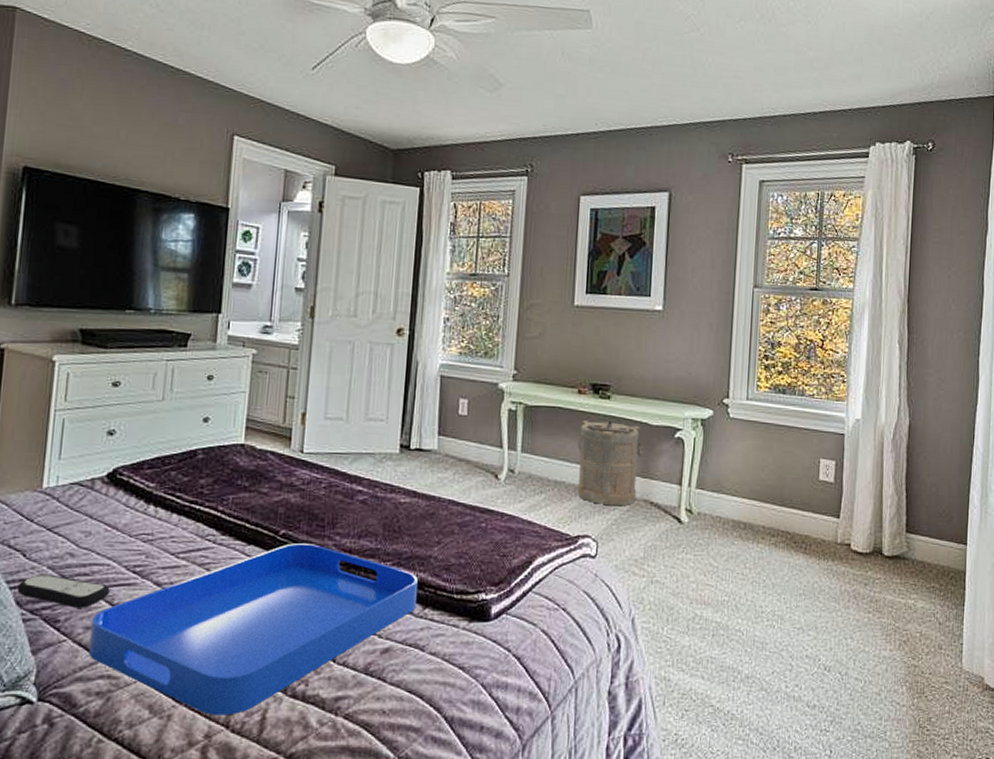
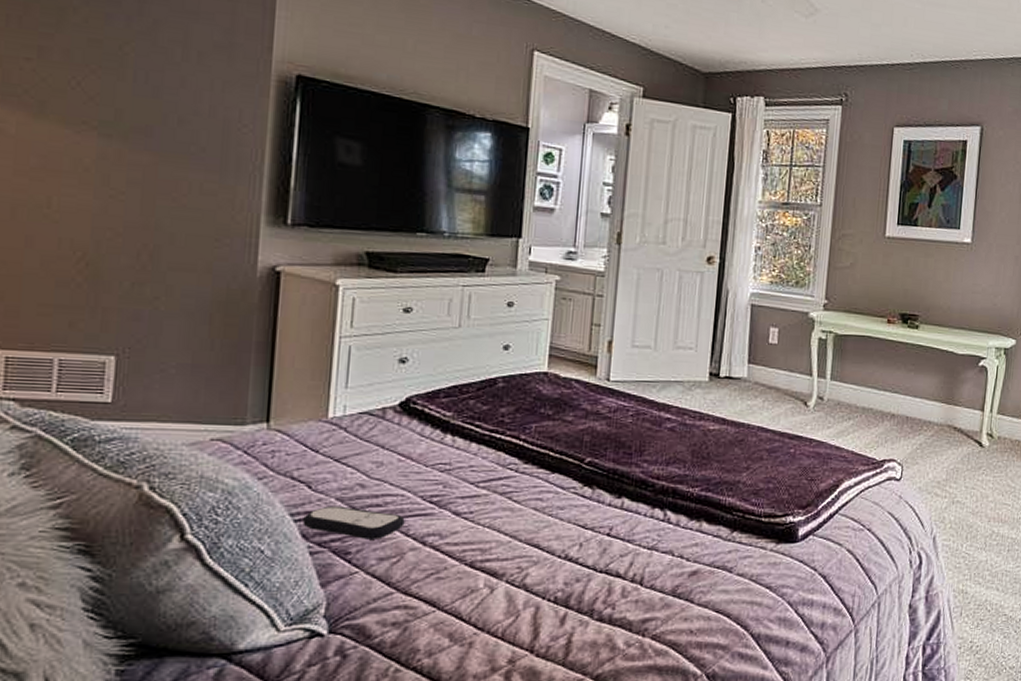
serving tray: present [89,543,418,715] -> none [383,471,726,641]
laundry hamper: present [577,419,644,505] -> none [884,348,949,431]

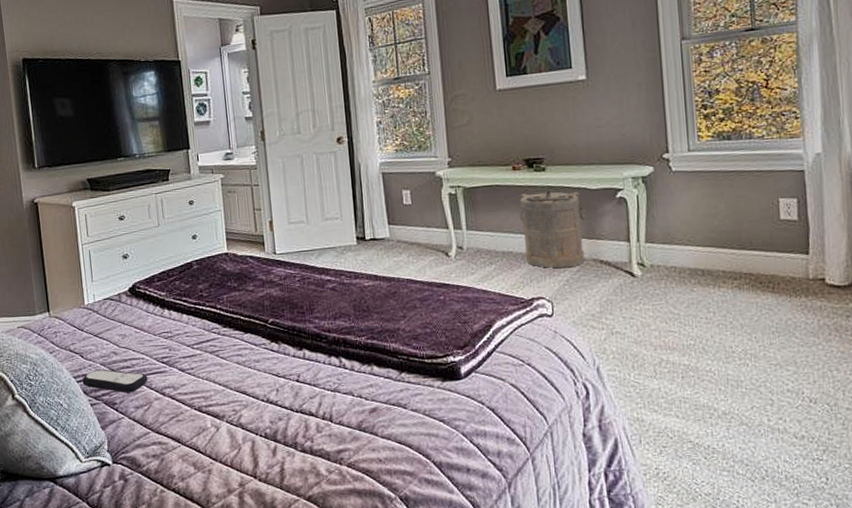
laundry hamper: none [884,348,949,431] -> present [519,190,586,268]

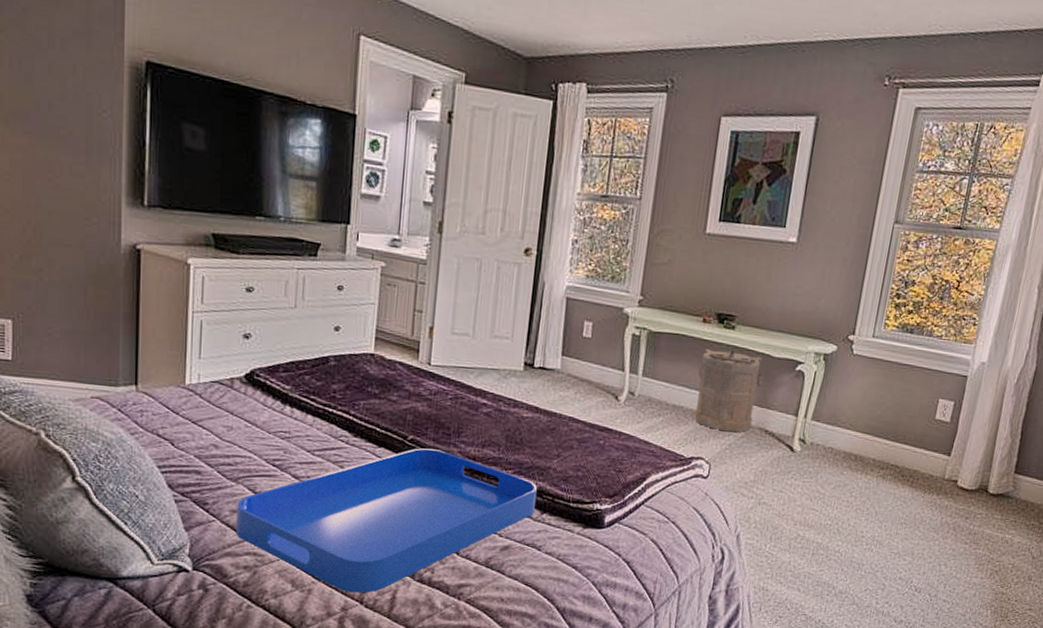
remote control: present [82,369,148,393] -> none [168,461,252,494]
serving tray: none [139,328,393,469] -> present [236,448,537,593]

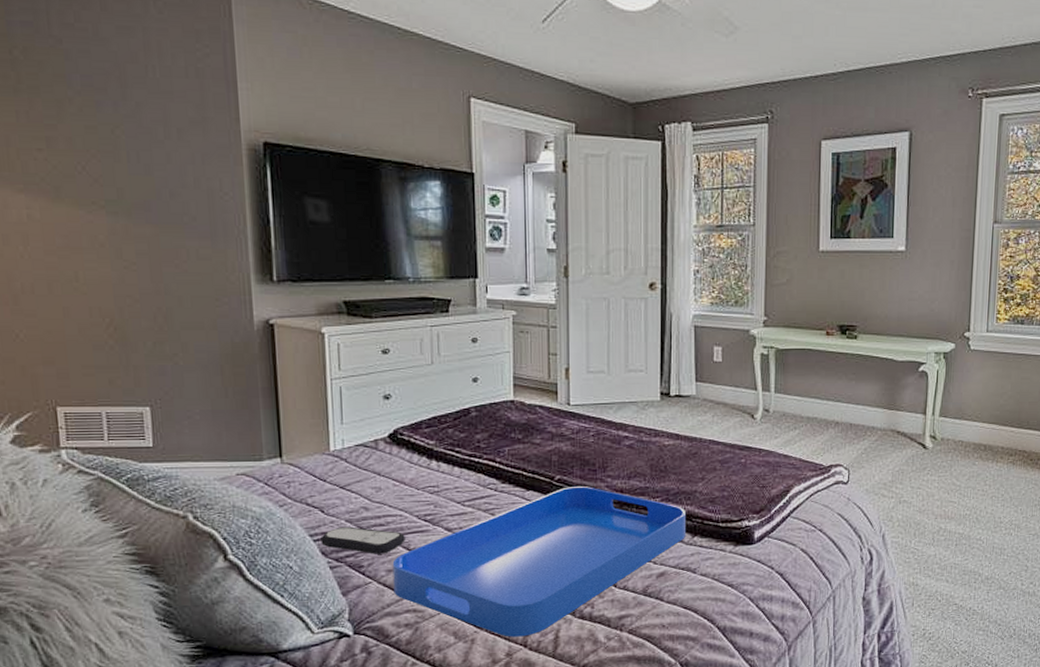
remote control: none [168,461,252,494] -> present [320,526,405,554]
laundry hamper: present [694,348,764,432] -> none [827,359,890,436]

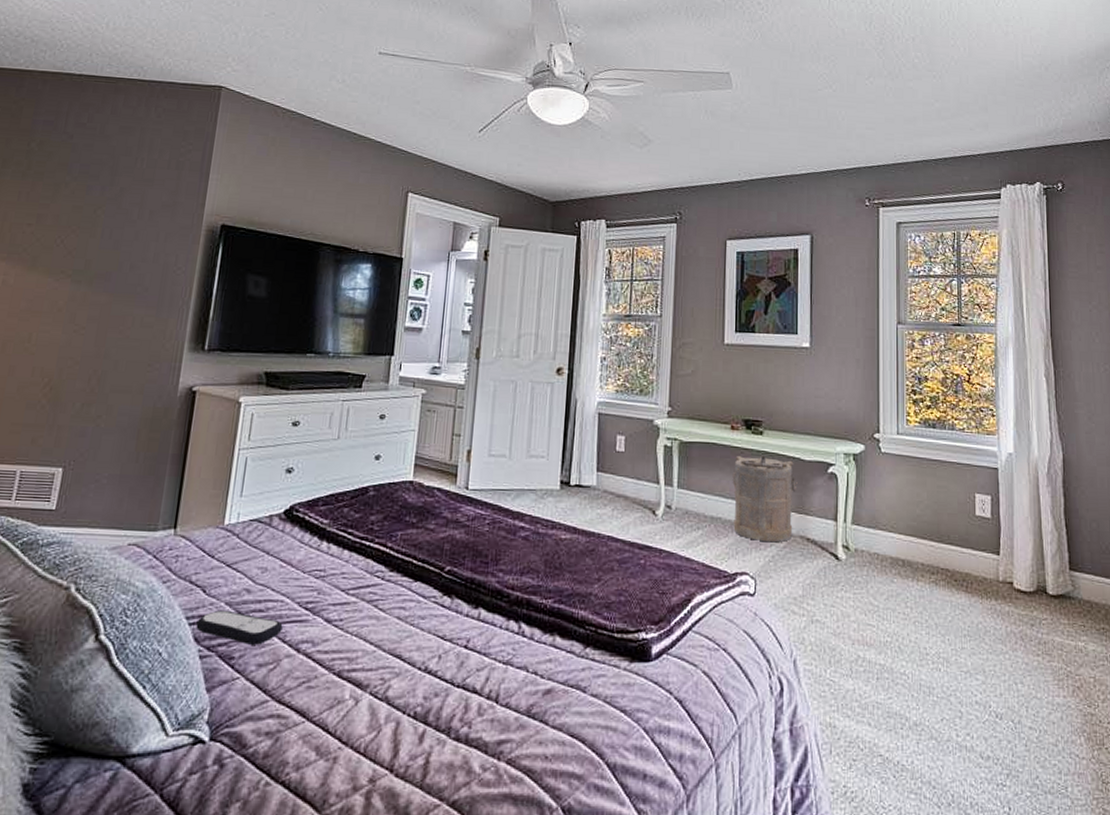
serving tray: present [392,486,685,637] -> none [260,580,579,759]
laundry hamper: none [827,359,890,436] -> present [732,455,798,542]

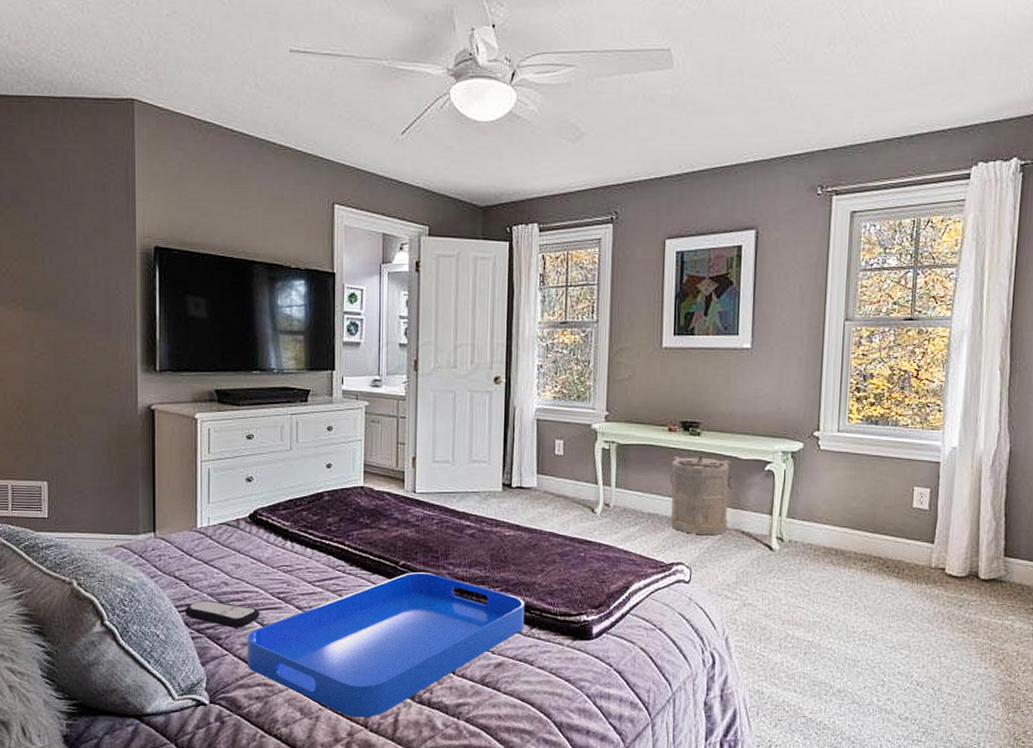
serving tray: none [260,580,579,759] -> present [247,572,524,718]

